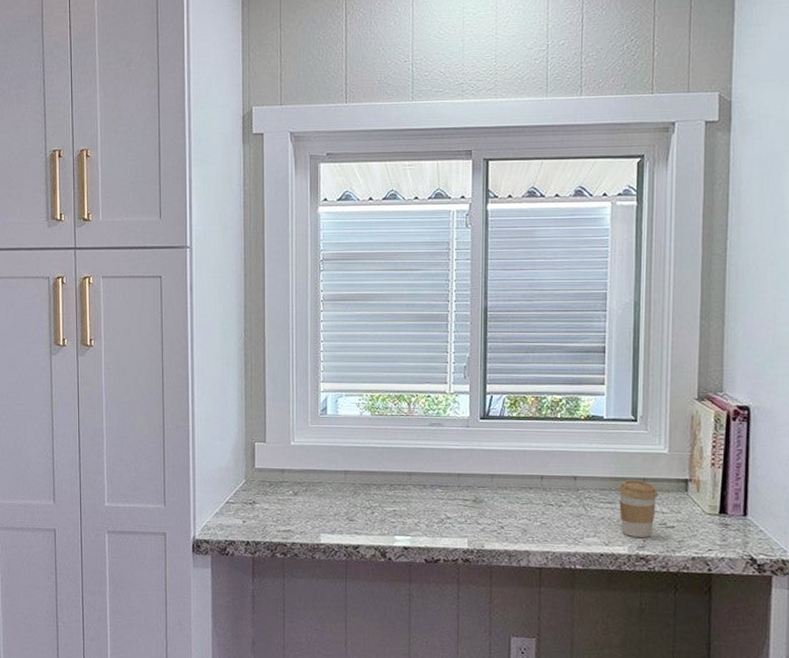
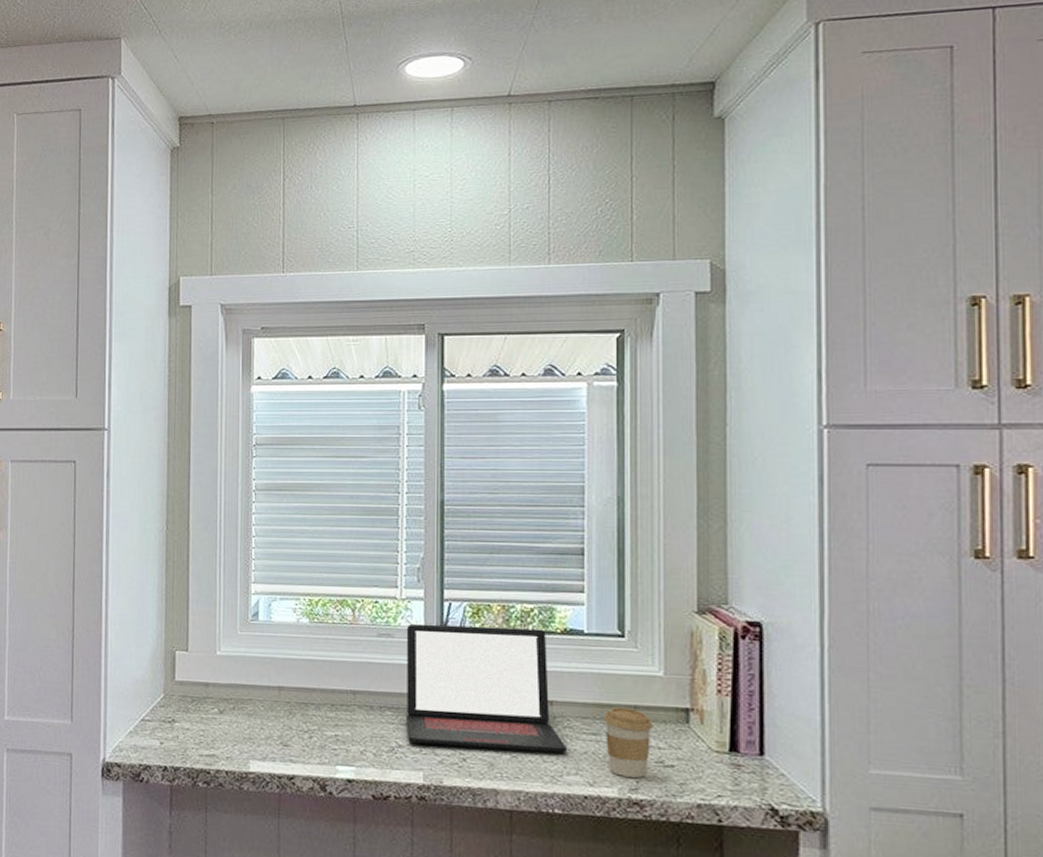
laptop: none [453,414,587,519] -> present [405,623,567,753]

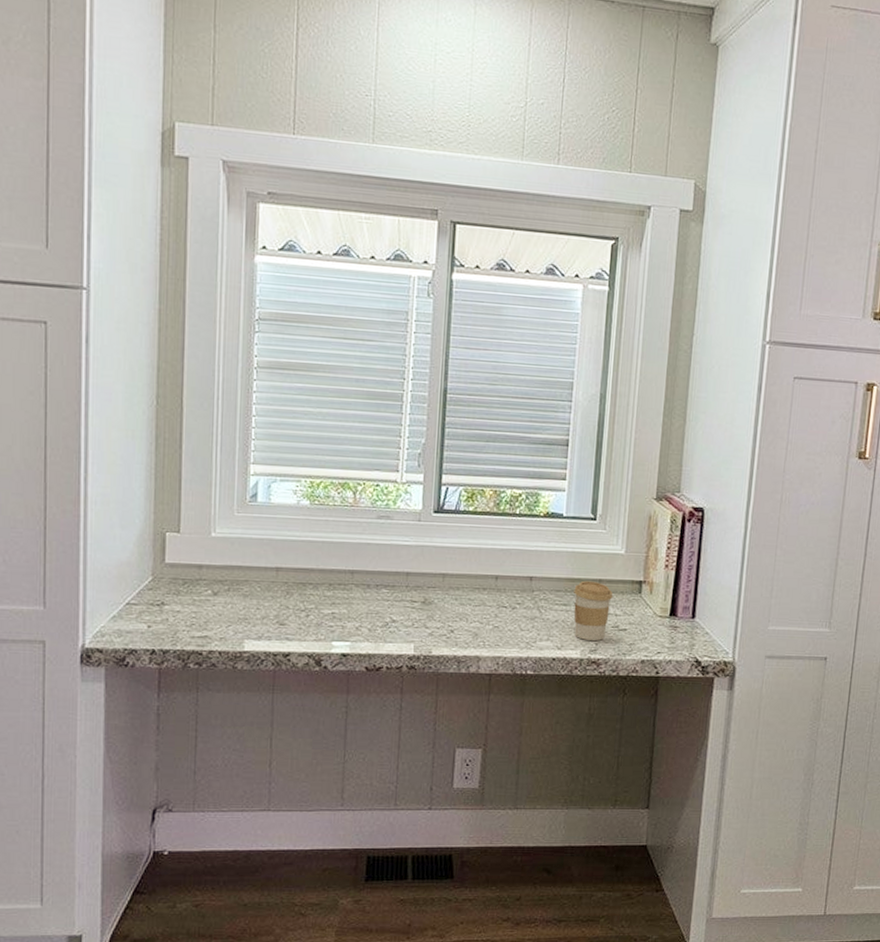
laptop: present [405,623,567,753] -> none [400,506,541,622]

